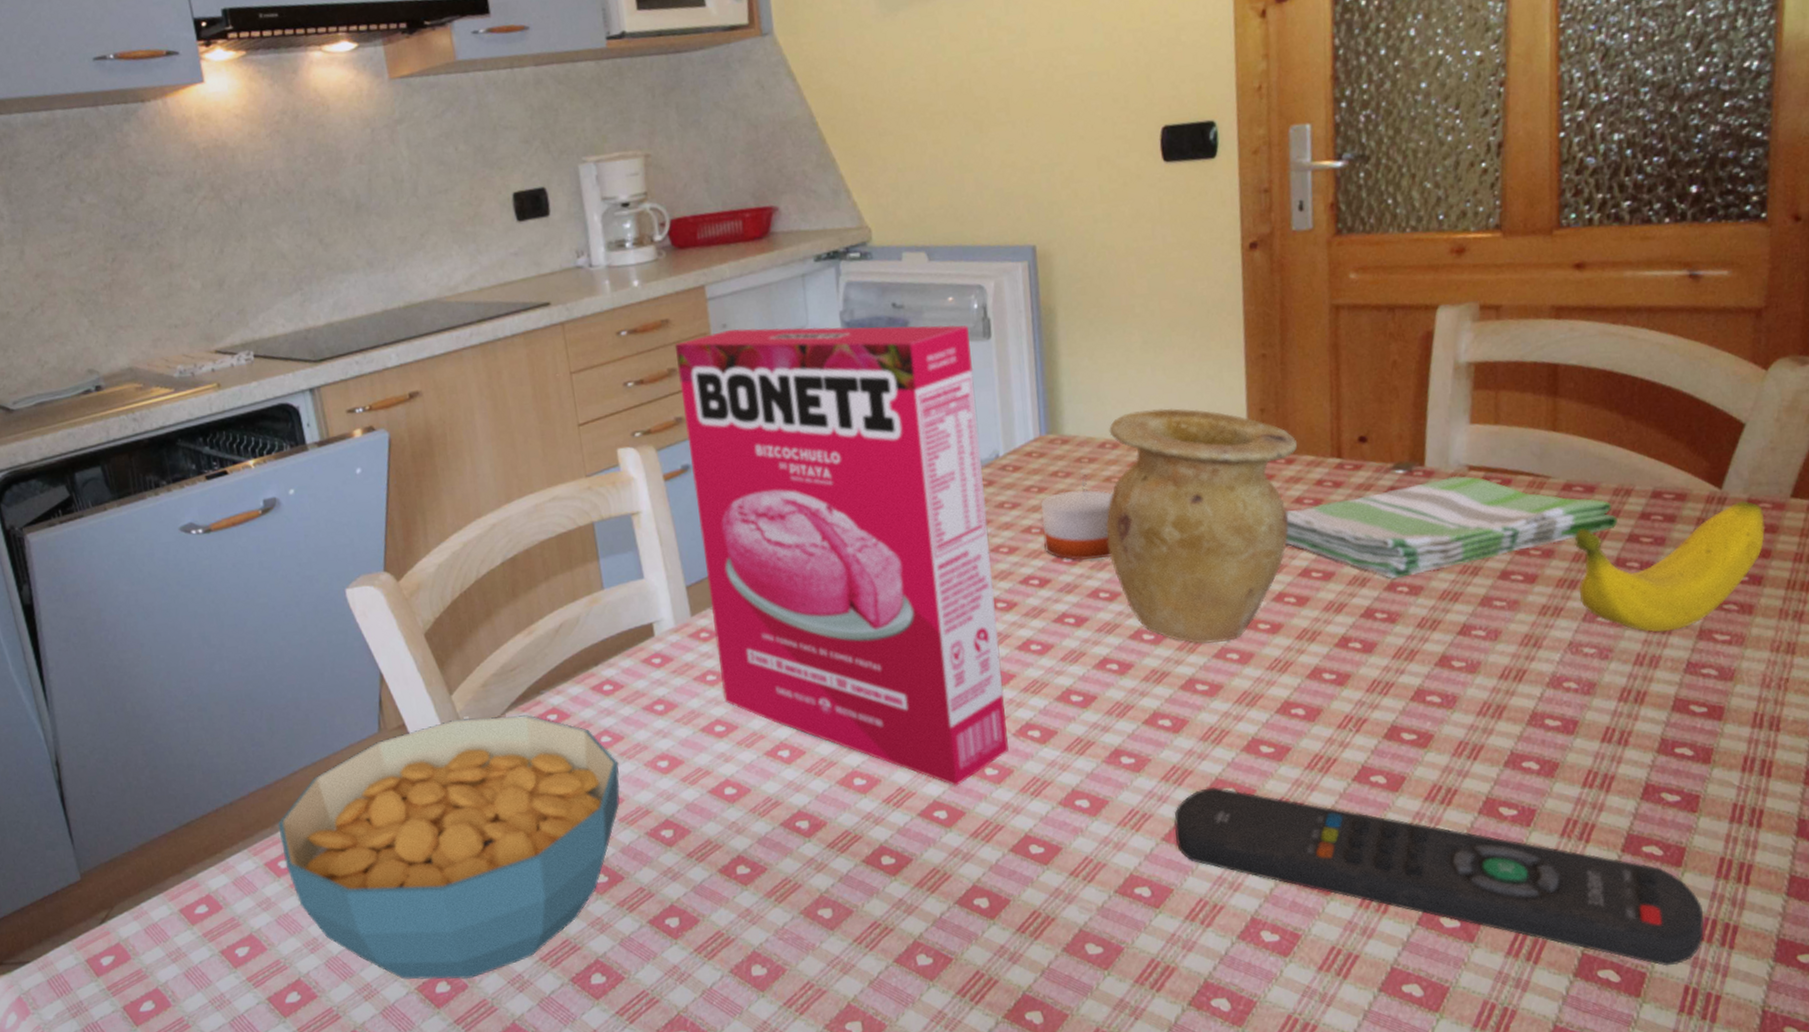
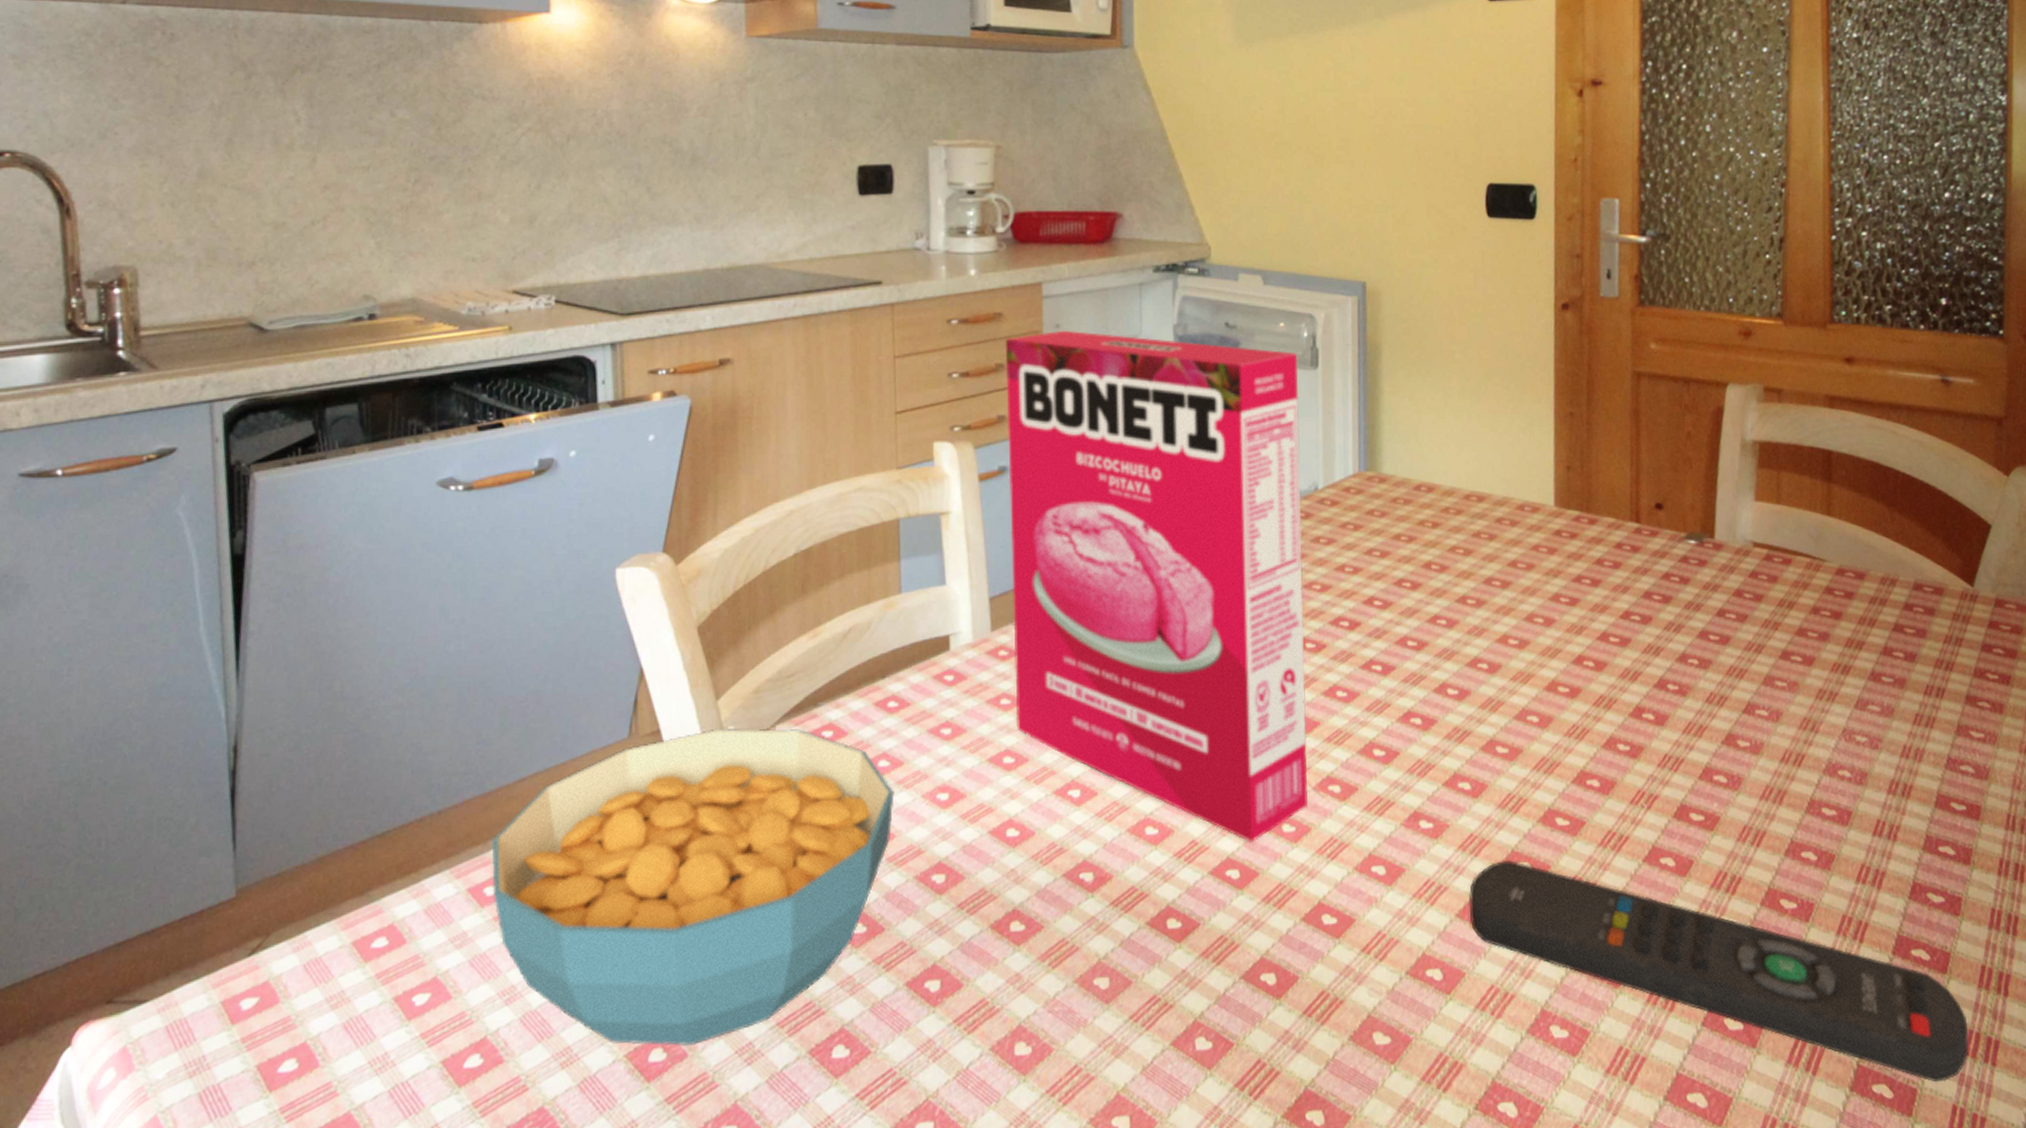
candle: present [1041,477,1113,560] -> none [1355,518,1426,605]
vase: present [1106,408,1298,644] -> none [1417,456,1600,704]
dish towel: present [1285,475,1618,579] -> none [1586,550,1885,651]
banana: present [1574,501,1765,633] -> none [1847,600,2012,725]

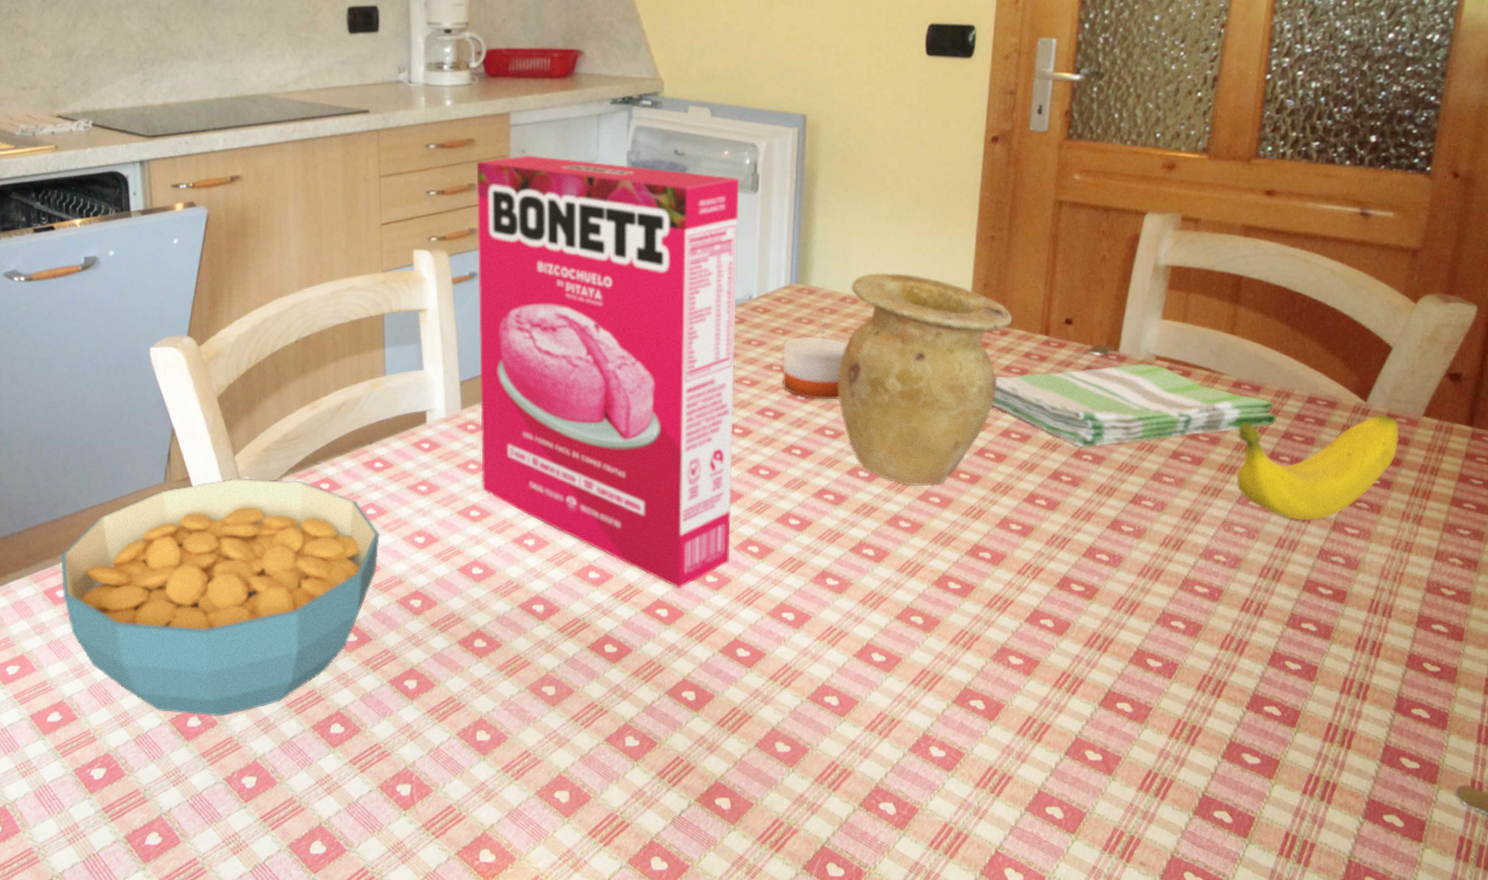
candle: none [1355,518,1426,605] -> present [782,326,848,400]
vase: none [1417,456,1600,704] -> present [837,273,1013,487]
remote control: present [1469,860,1969,1083] -> none [865,614,1309,813]
dish towel: none [1586,550,1885,651] -> present [992,363,1276,448]
banana: none [1847,600,2012,725] -> present [1236,414,1400,520]

